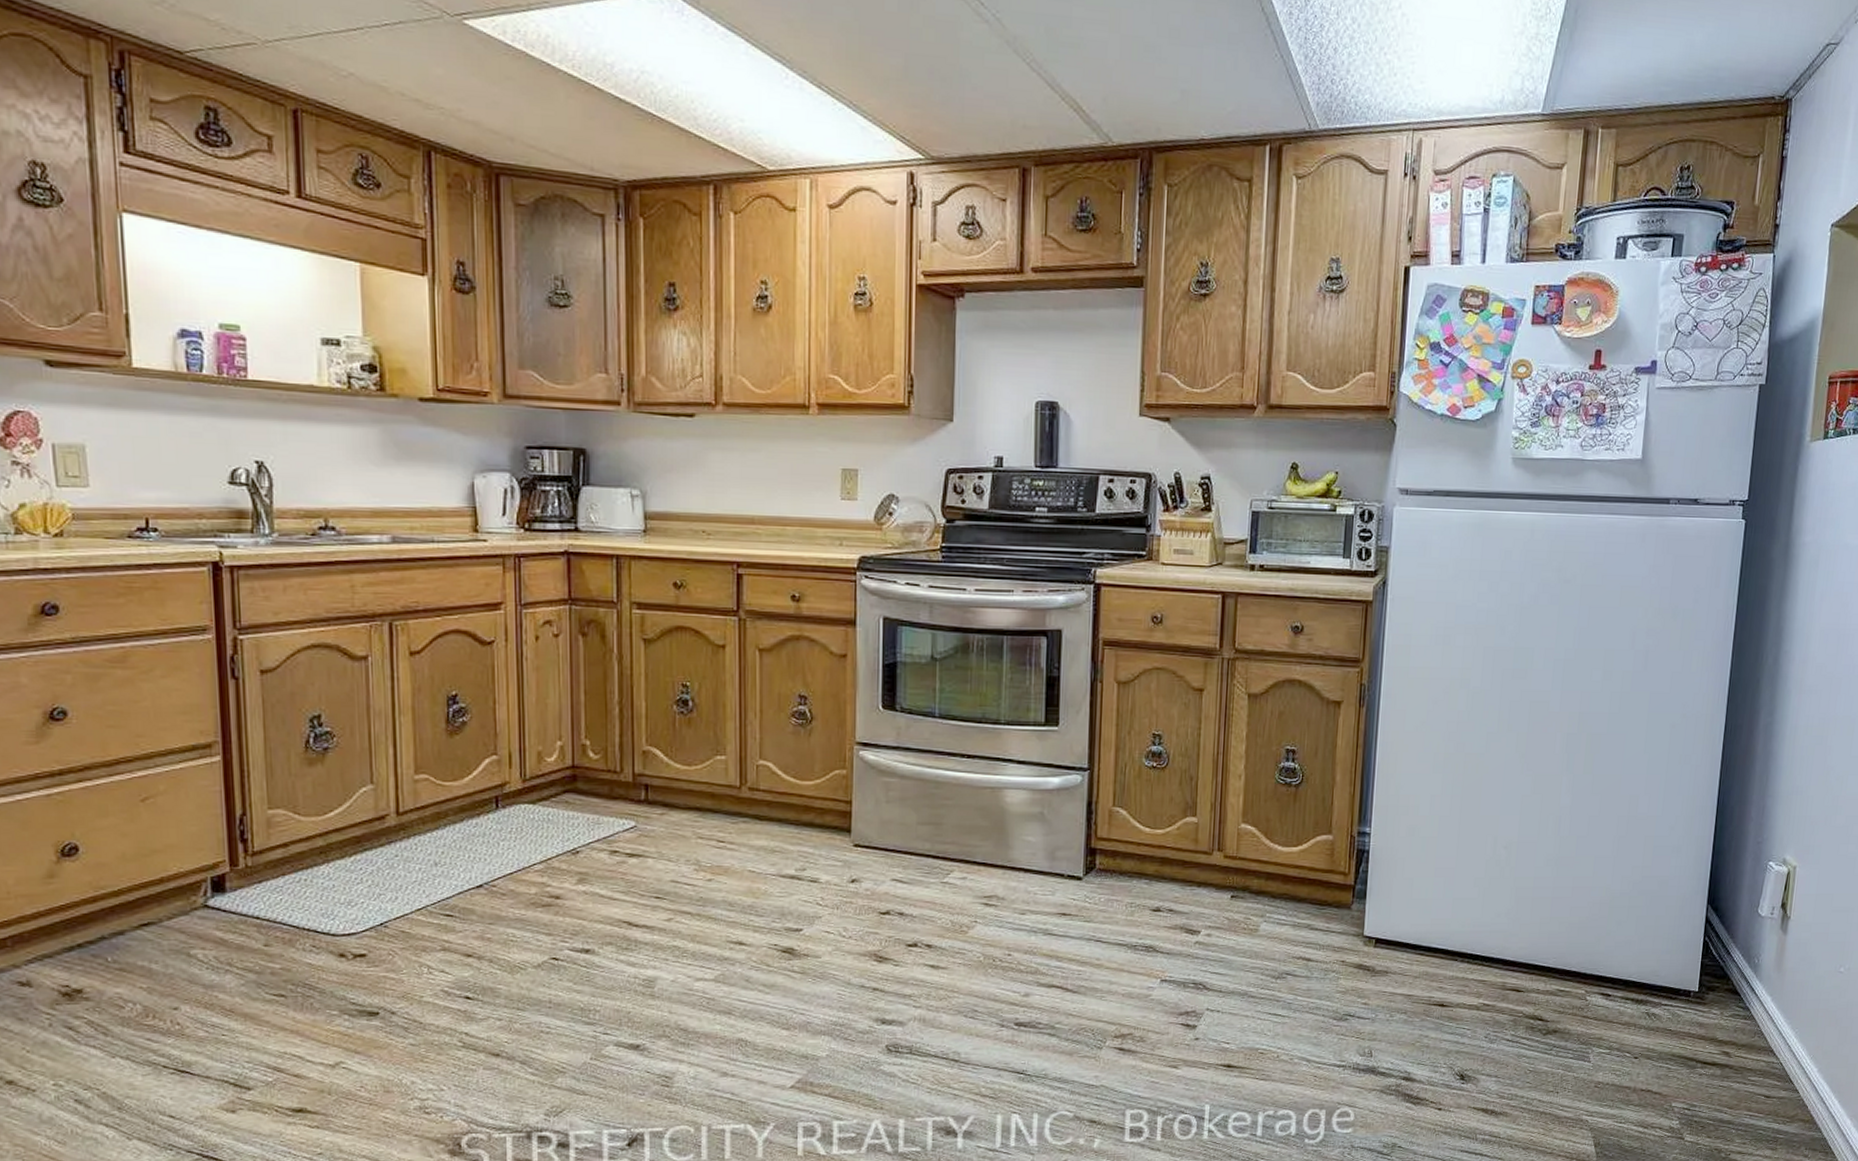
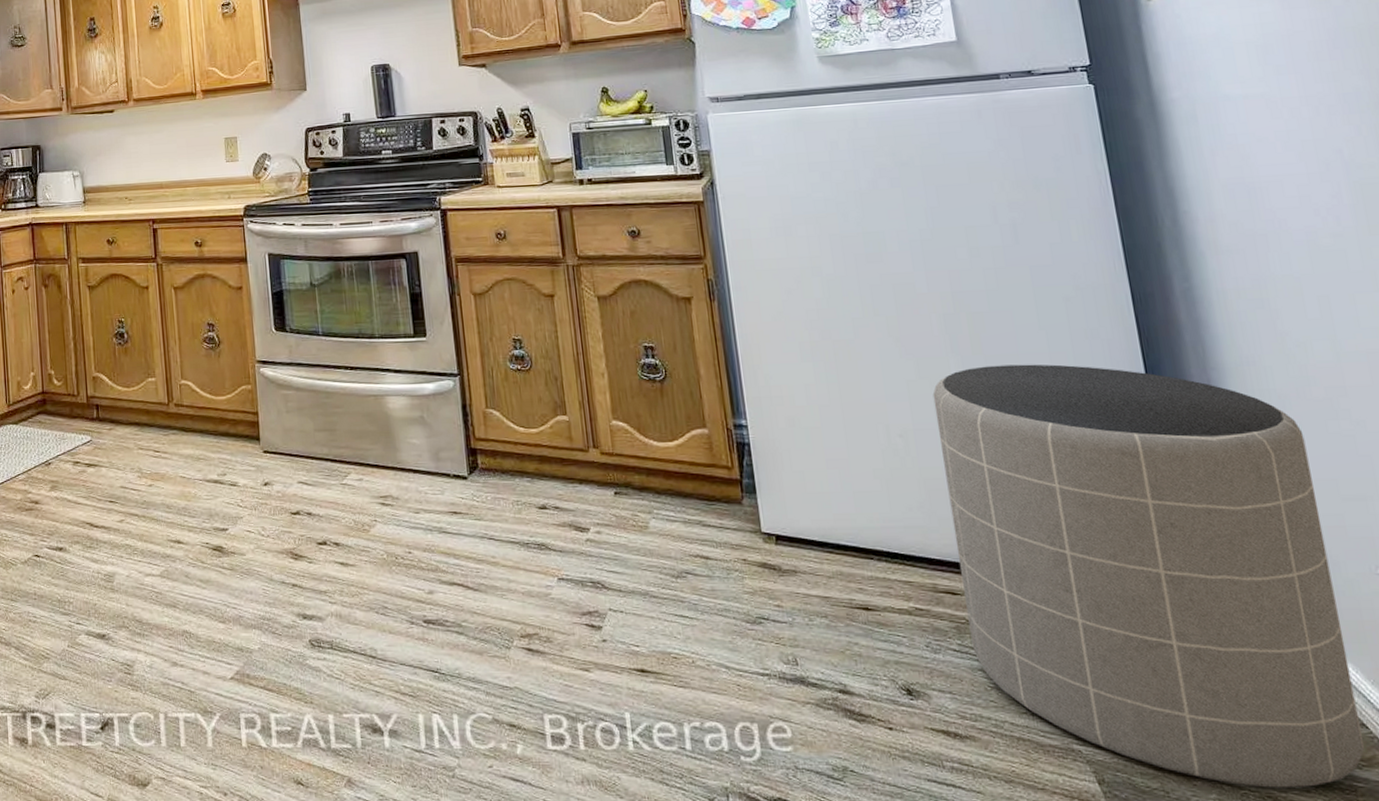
trash can: none [1522,785,1821,1143] -> present [932,364,1364,788]

